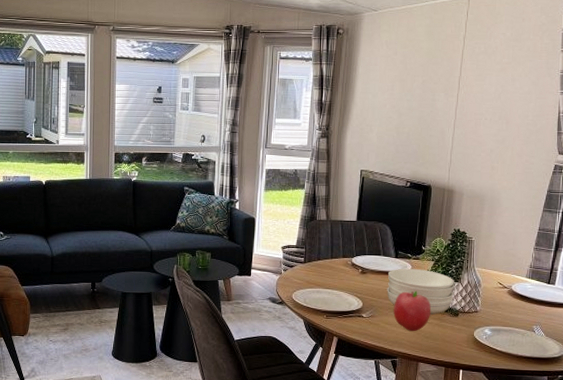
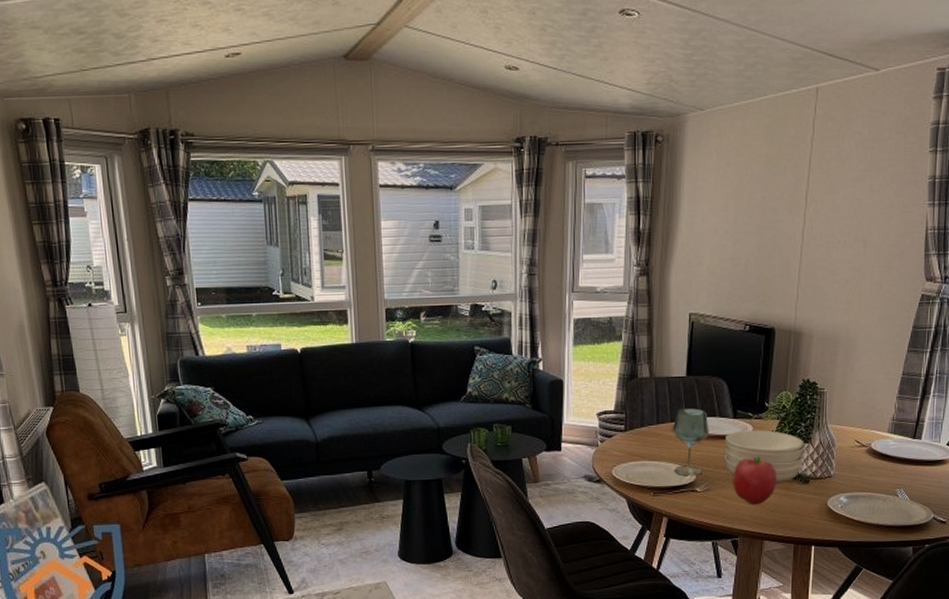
wine glass: none [343,247,375,304] -> present [672,407,709,477]

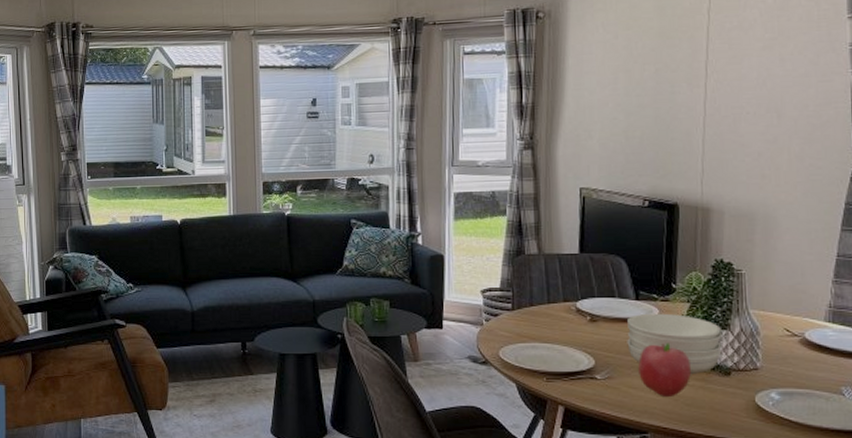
wine glass: present [672,407,709,477] -> none [565,287,608,362]

